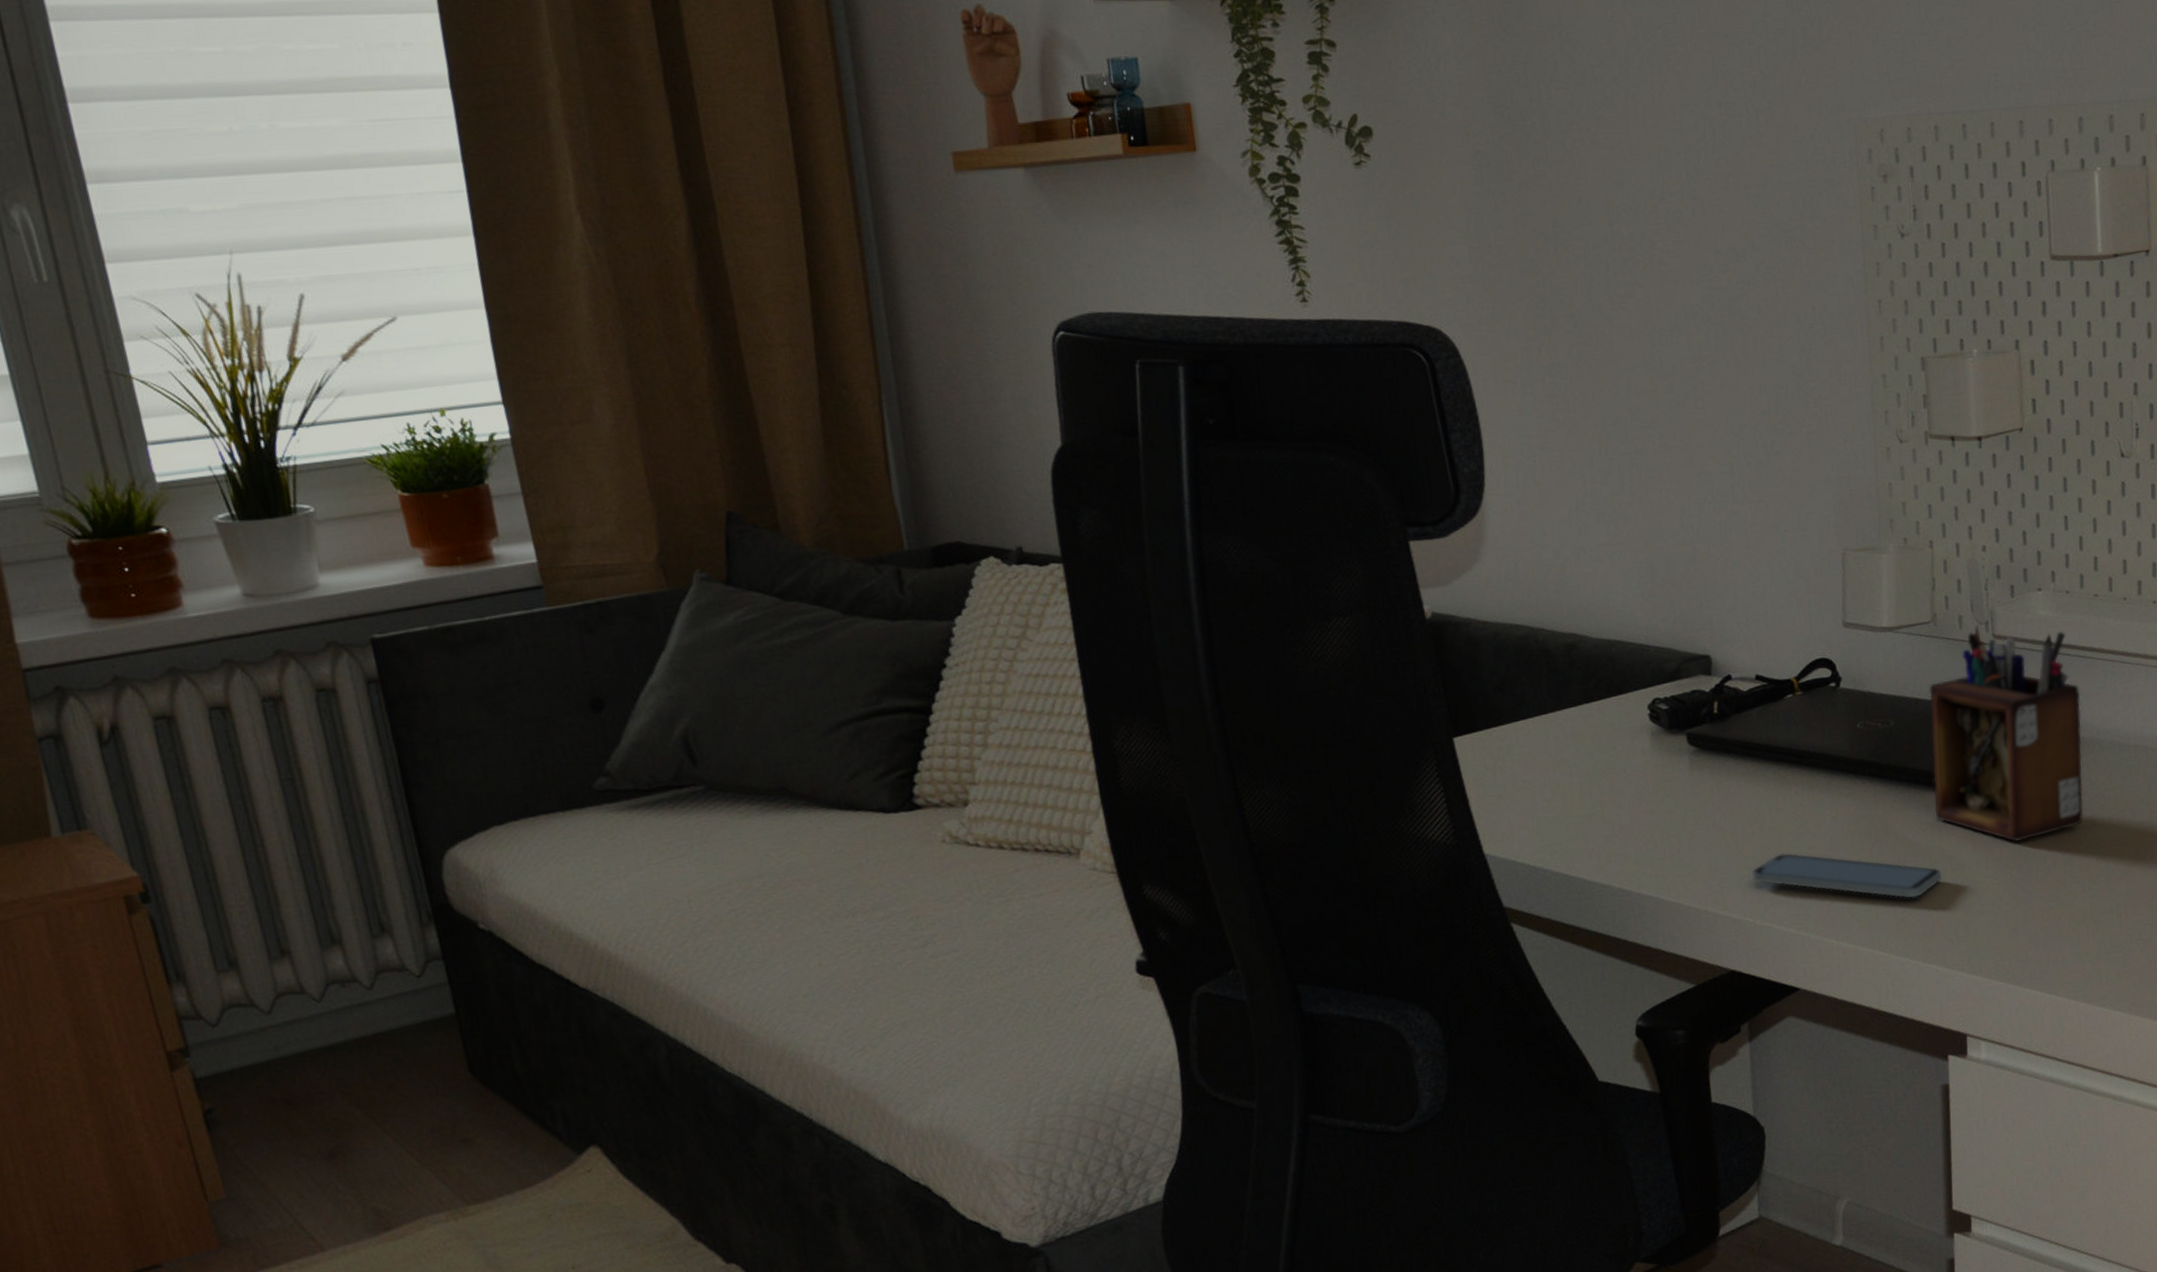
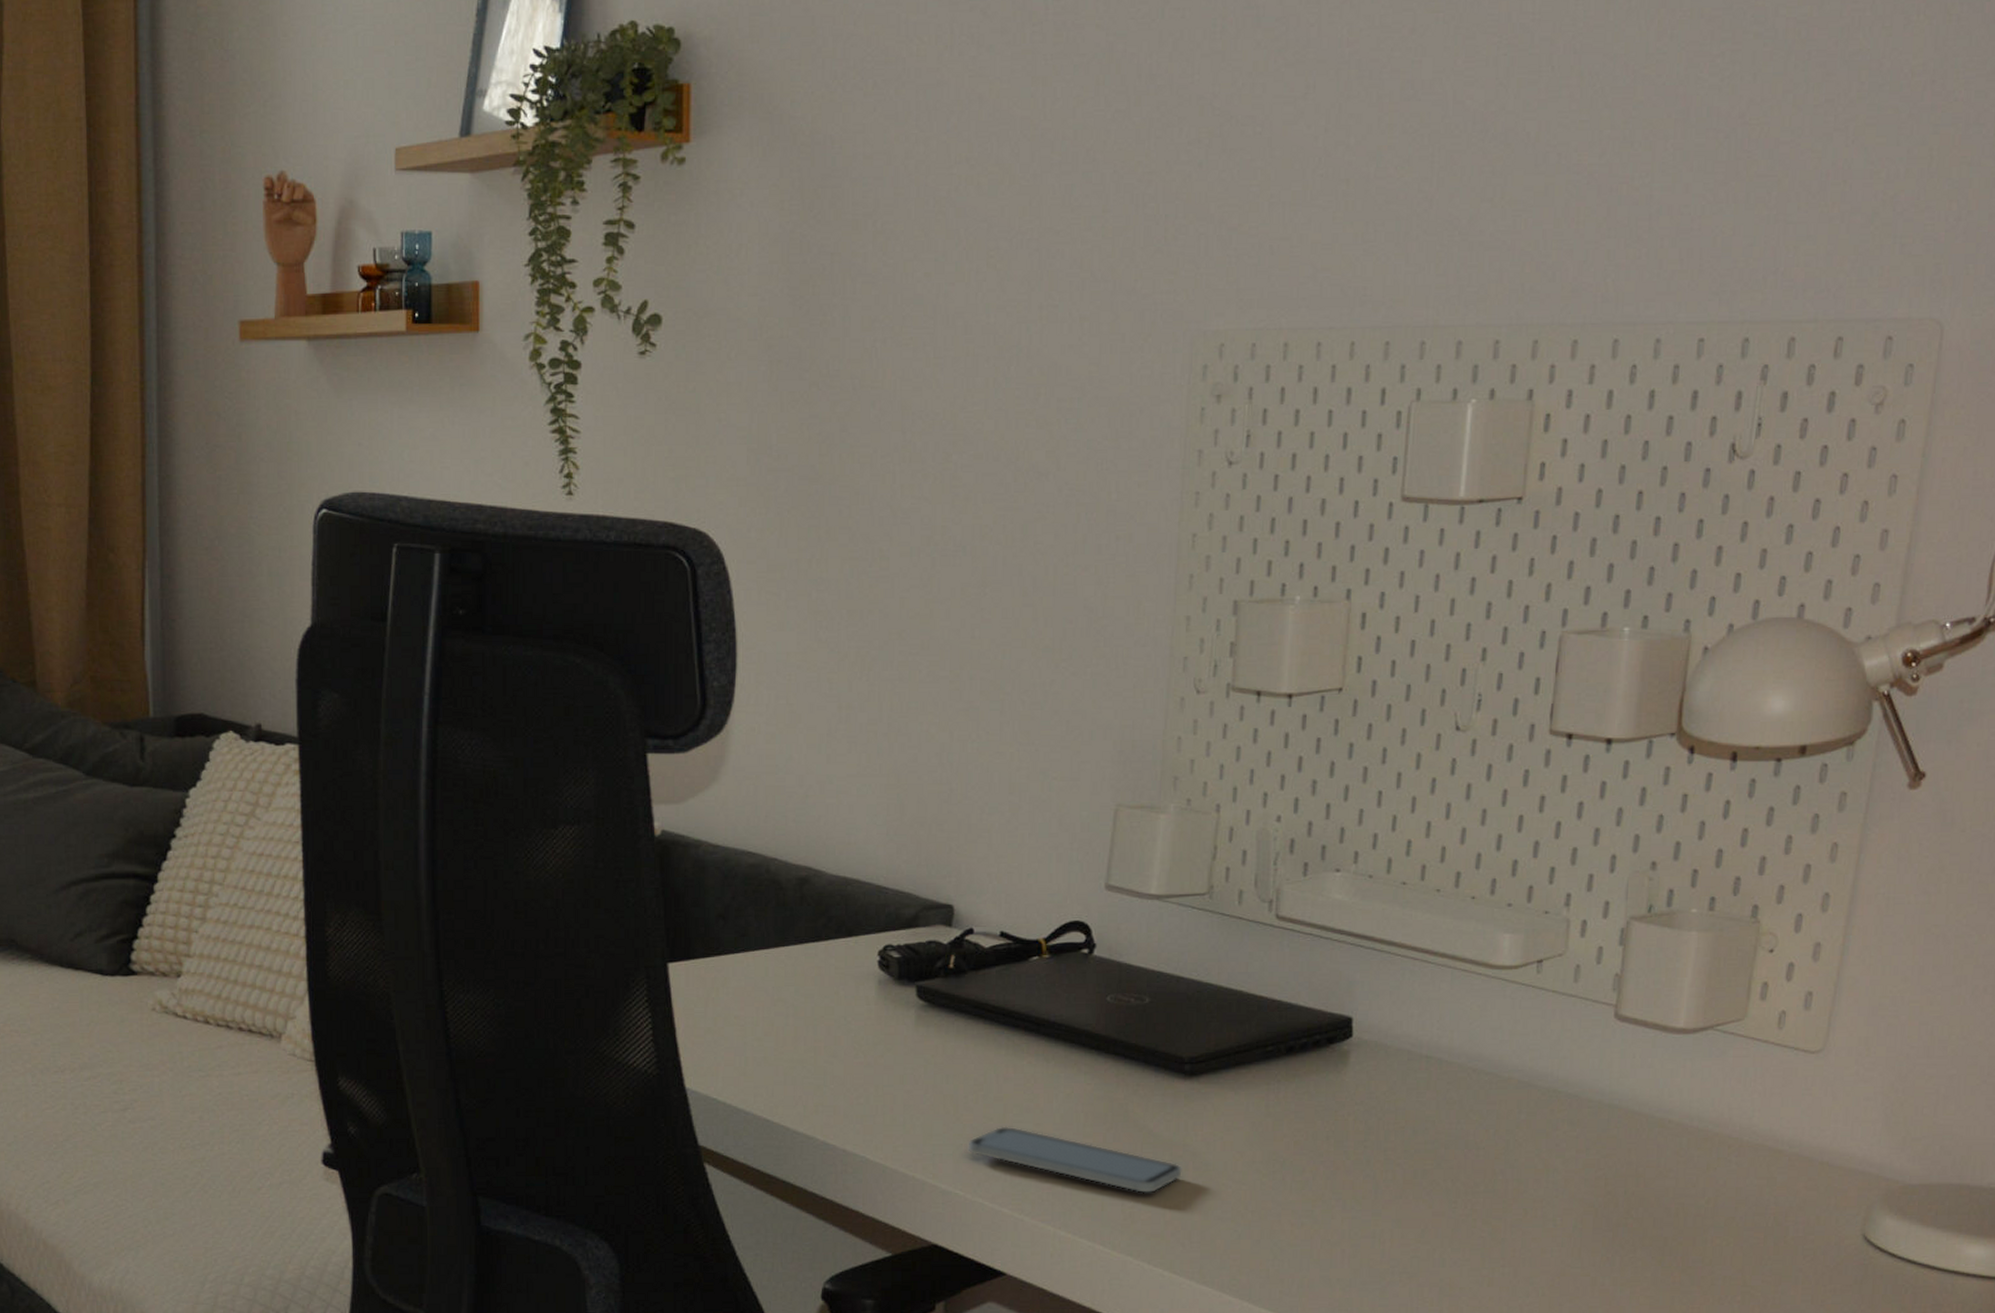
desk organizer: present [1929,625,2084,843] -> none [1184,903,1370,1147]

